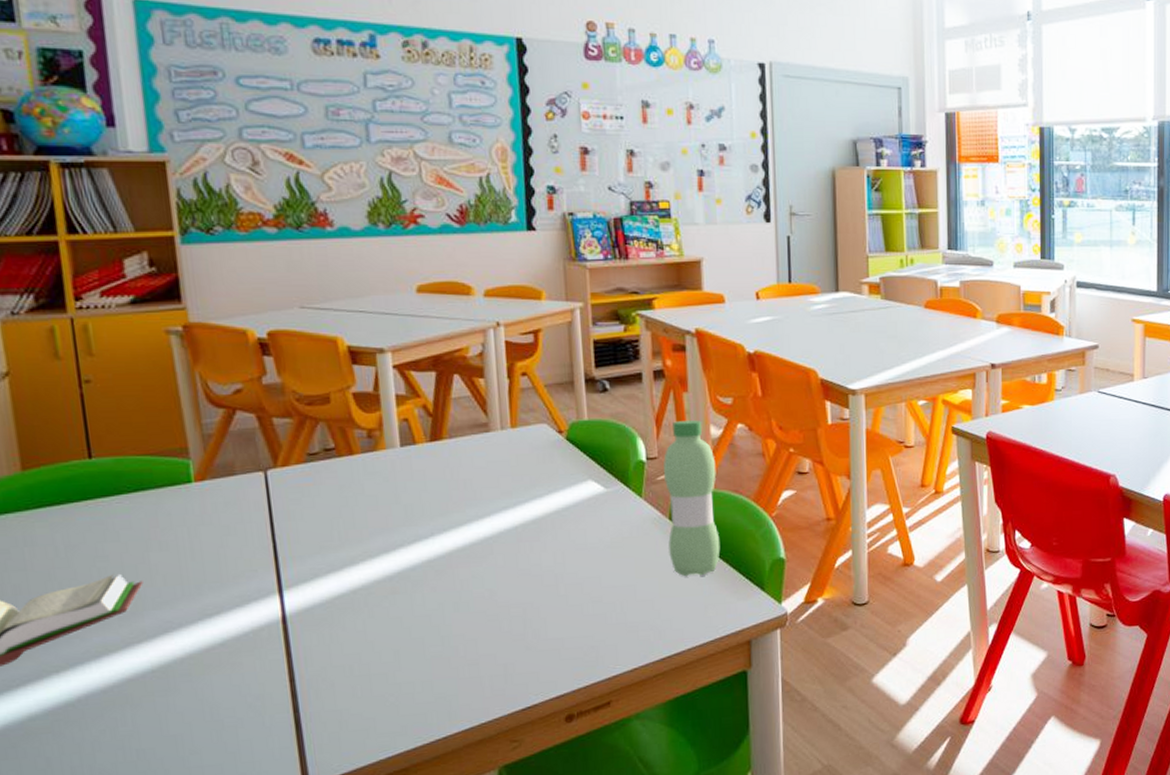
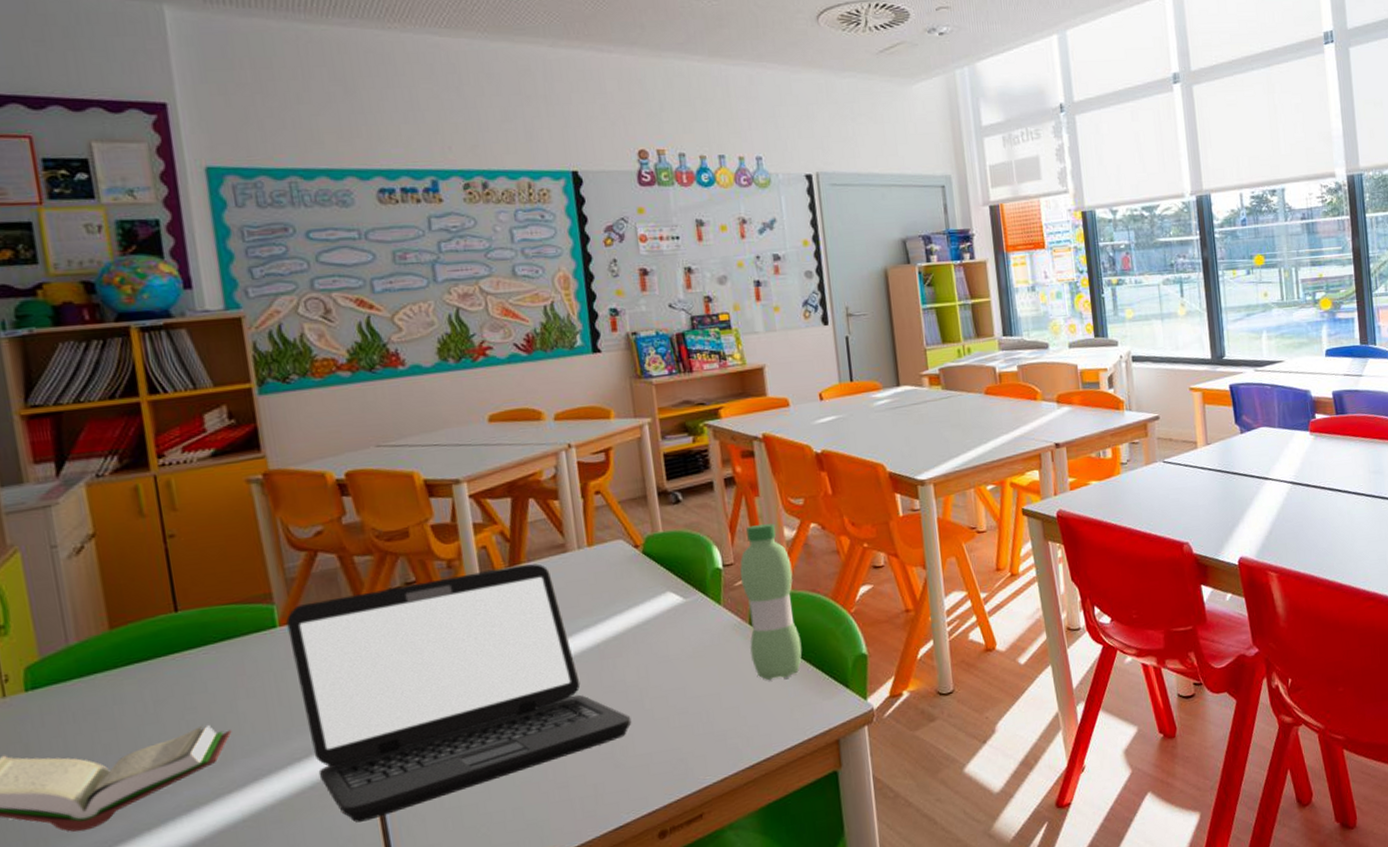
laptop: none [202,441,545,682] -> present [286,564,632,823]

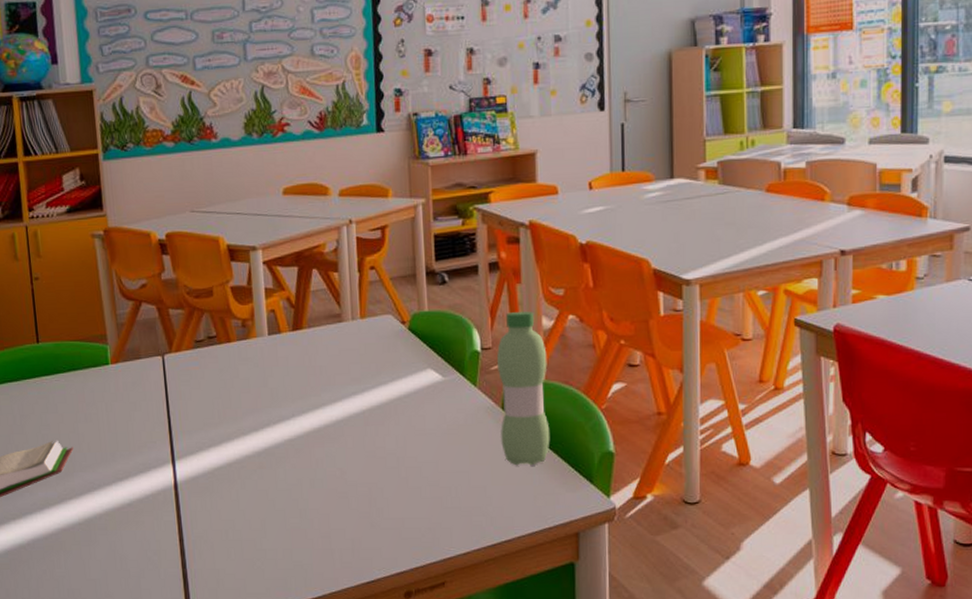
laptop: present [286,564,632,823] -> none [116,330,388,540]

